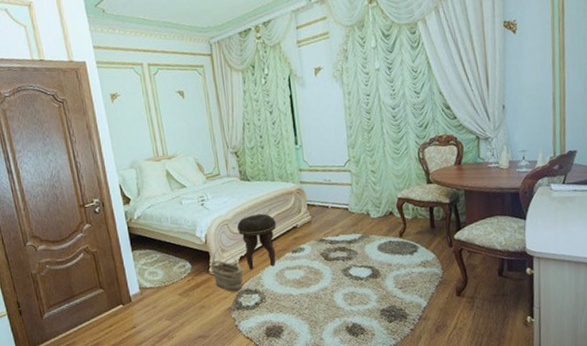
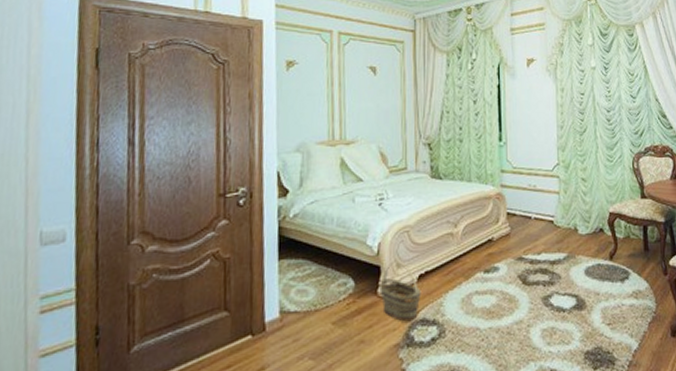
footstool: present [236,214,277,270] -> none [419,221,468,293]

